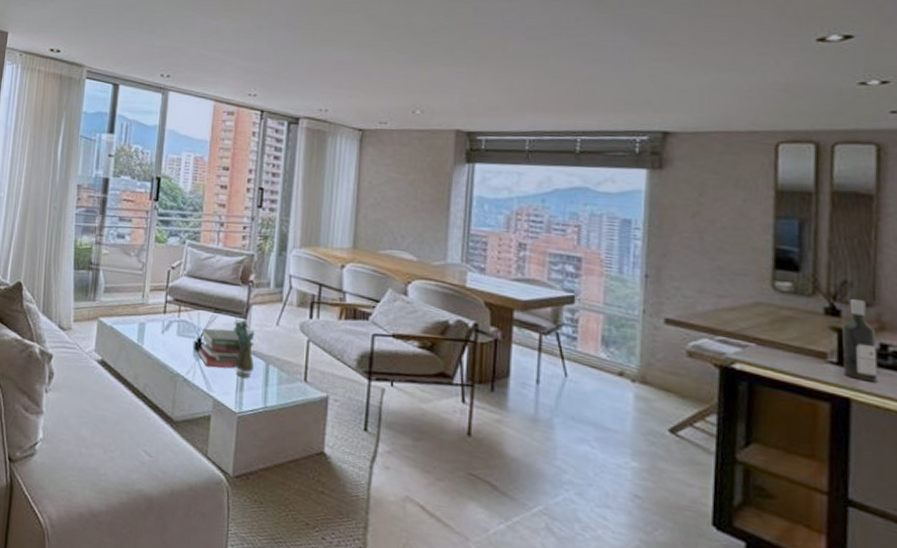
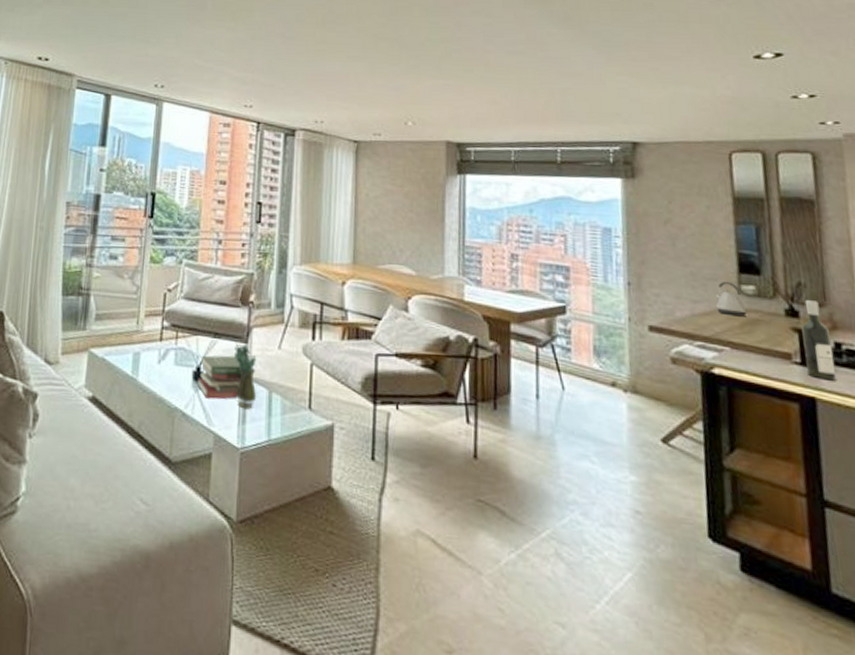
kettle: none [744,276,780,314] -> present [715,281,747,317]

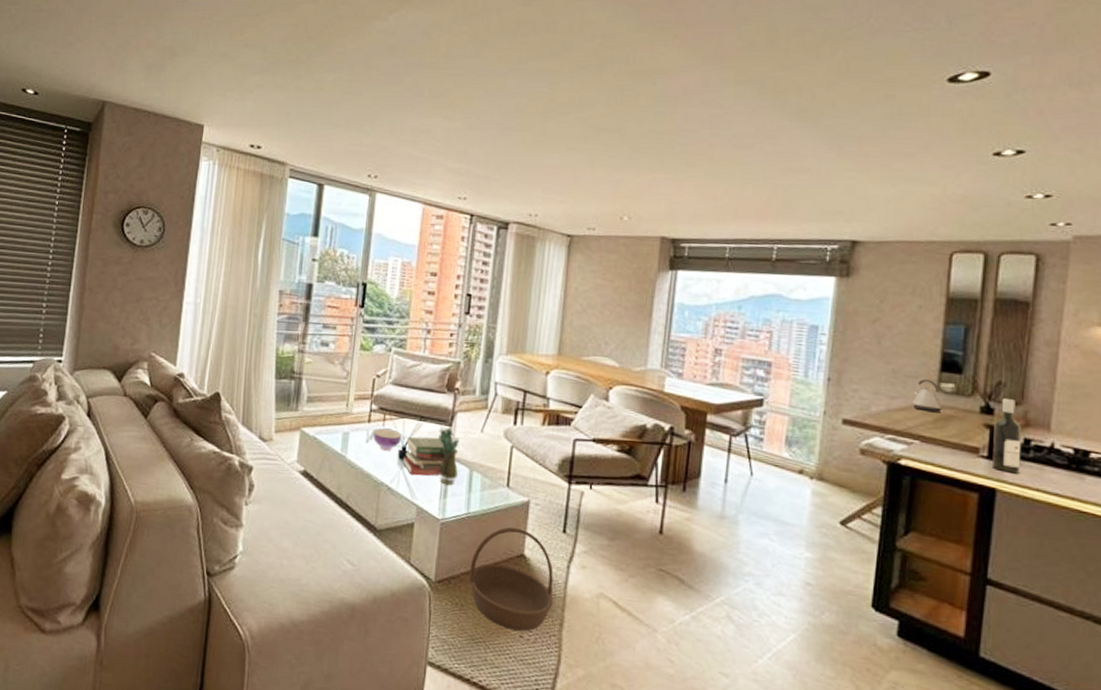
bowl: none [165,347,196,372] -> present [372,428,402,451]
basket: none [274,455,366,579] -> present [469,527,554,632]

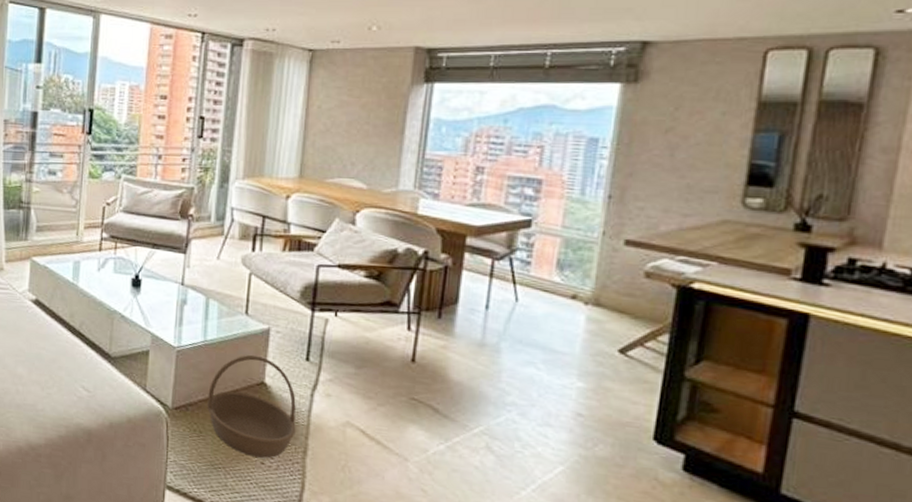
bowl: present [372,428,402,451] -> none [104,256,135,279]
books: present [403,436,446,477] -> none [136,264,180,304]
vase: present [439,426,460,486] -> none [173,253,195,314]
kettle: present [912,378,943,413] -> none [710,193,748,231]
bottle: present [992,399,1022,474] -> none [806,214,846,297]

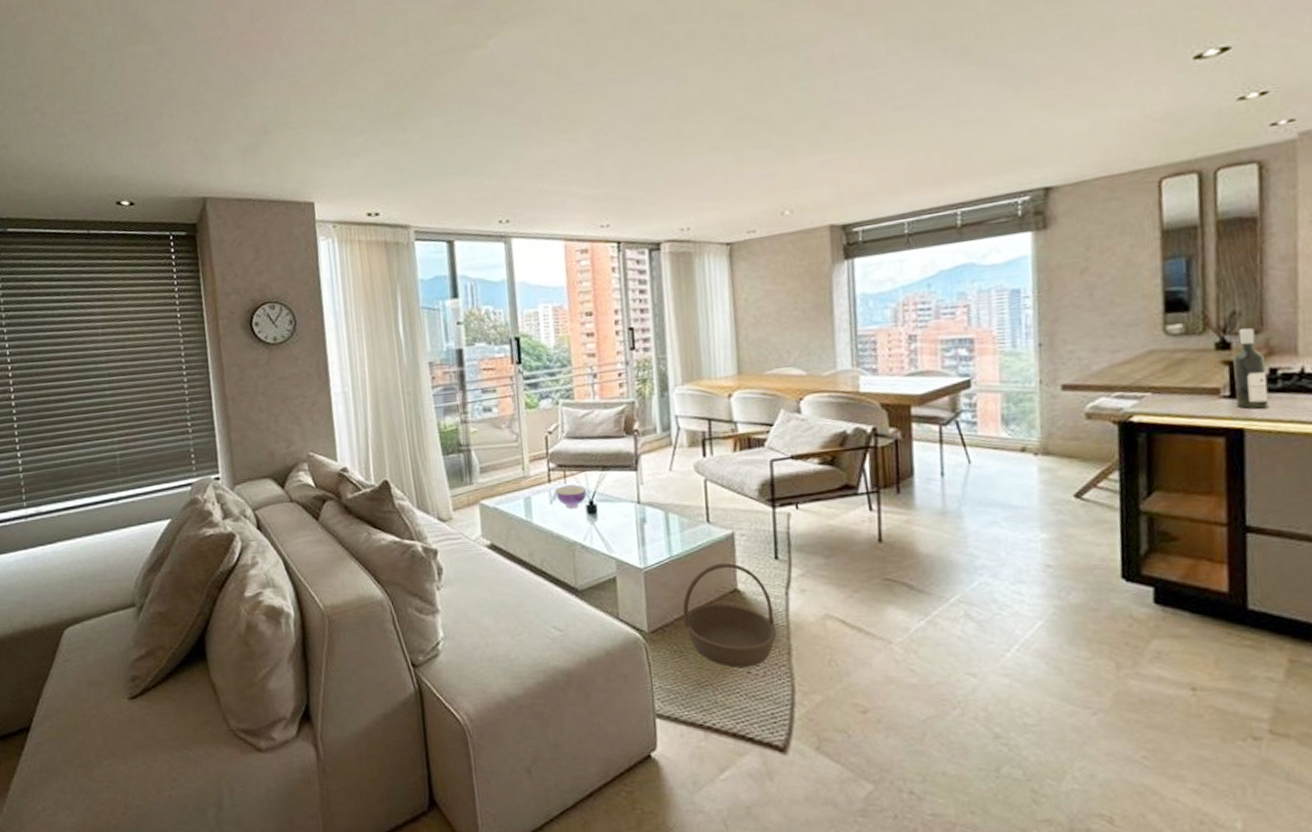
bowl: none [104,256,135,279] -> present [555,485,587,509]
bottle: none [806,214,846,297] -> present [1233,328,1269,410]

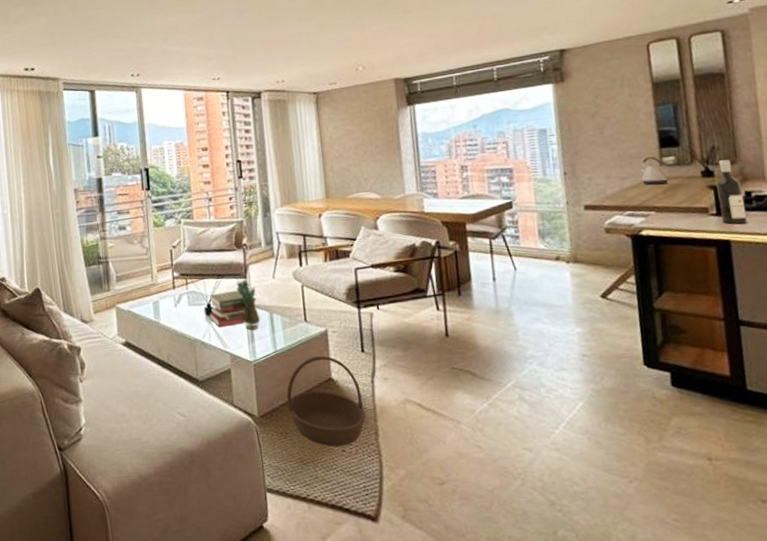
bowl: present [555,485,587,509] -> none [179,290,205,311]
books: none [592,484,636,529] -> present [210,290,246,328]
vase: none [625,471,653,532] -> present [236,279,260,331]
kettle: none [1136,323,1172,361] -> present [640,156,669,186]

